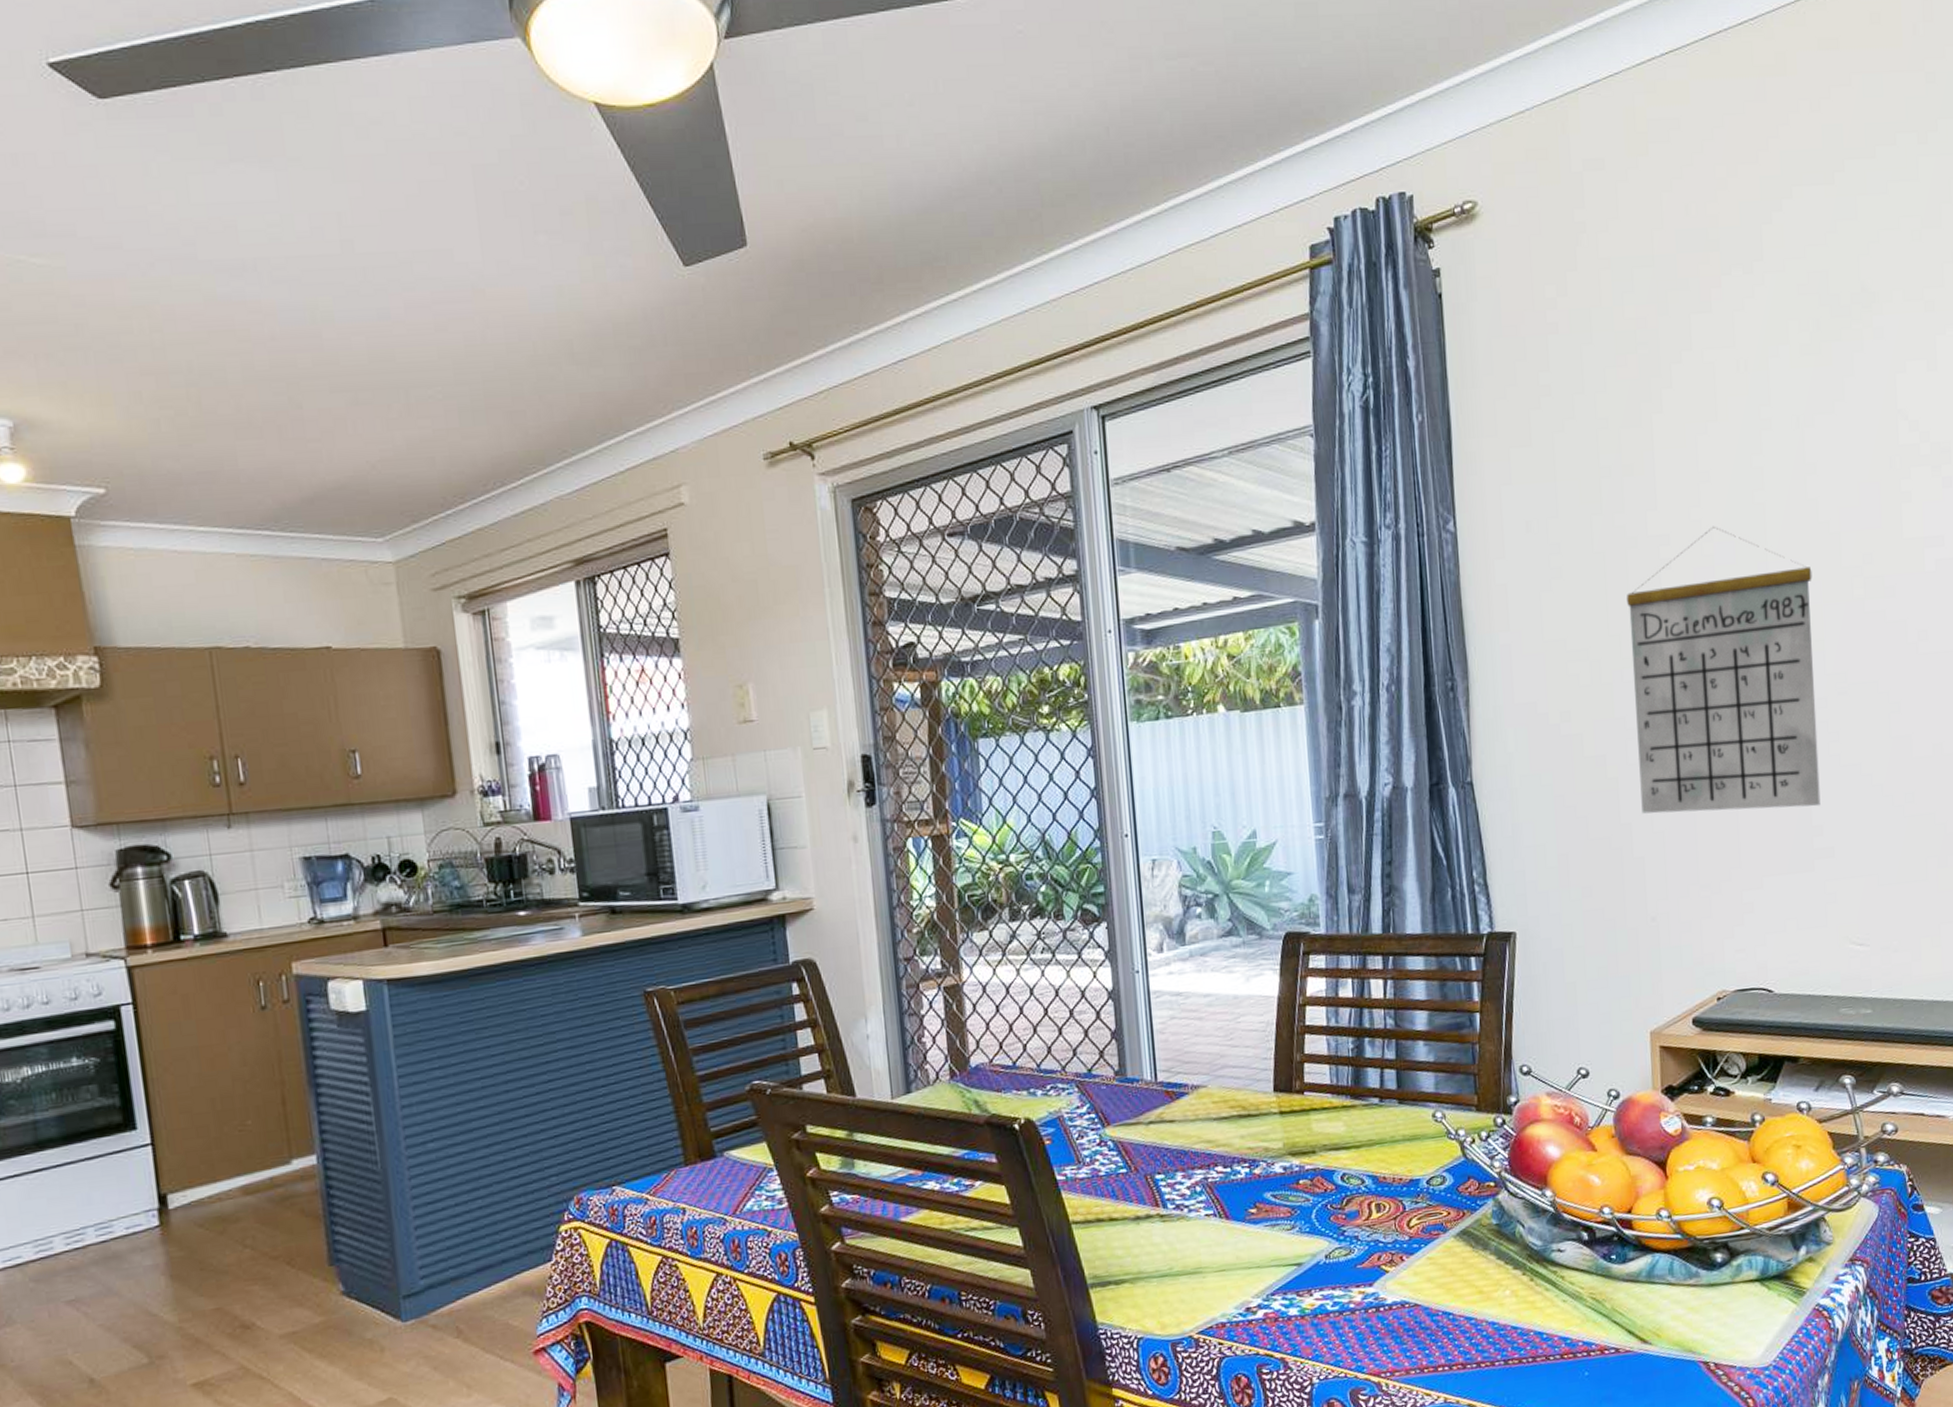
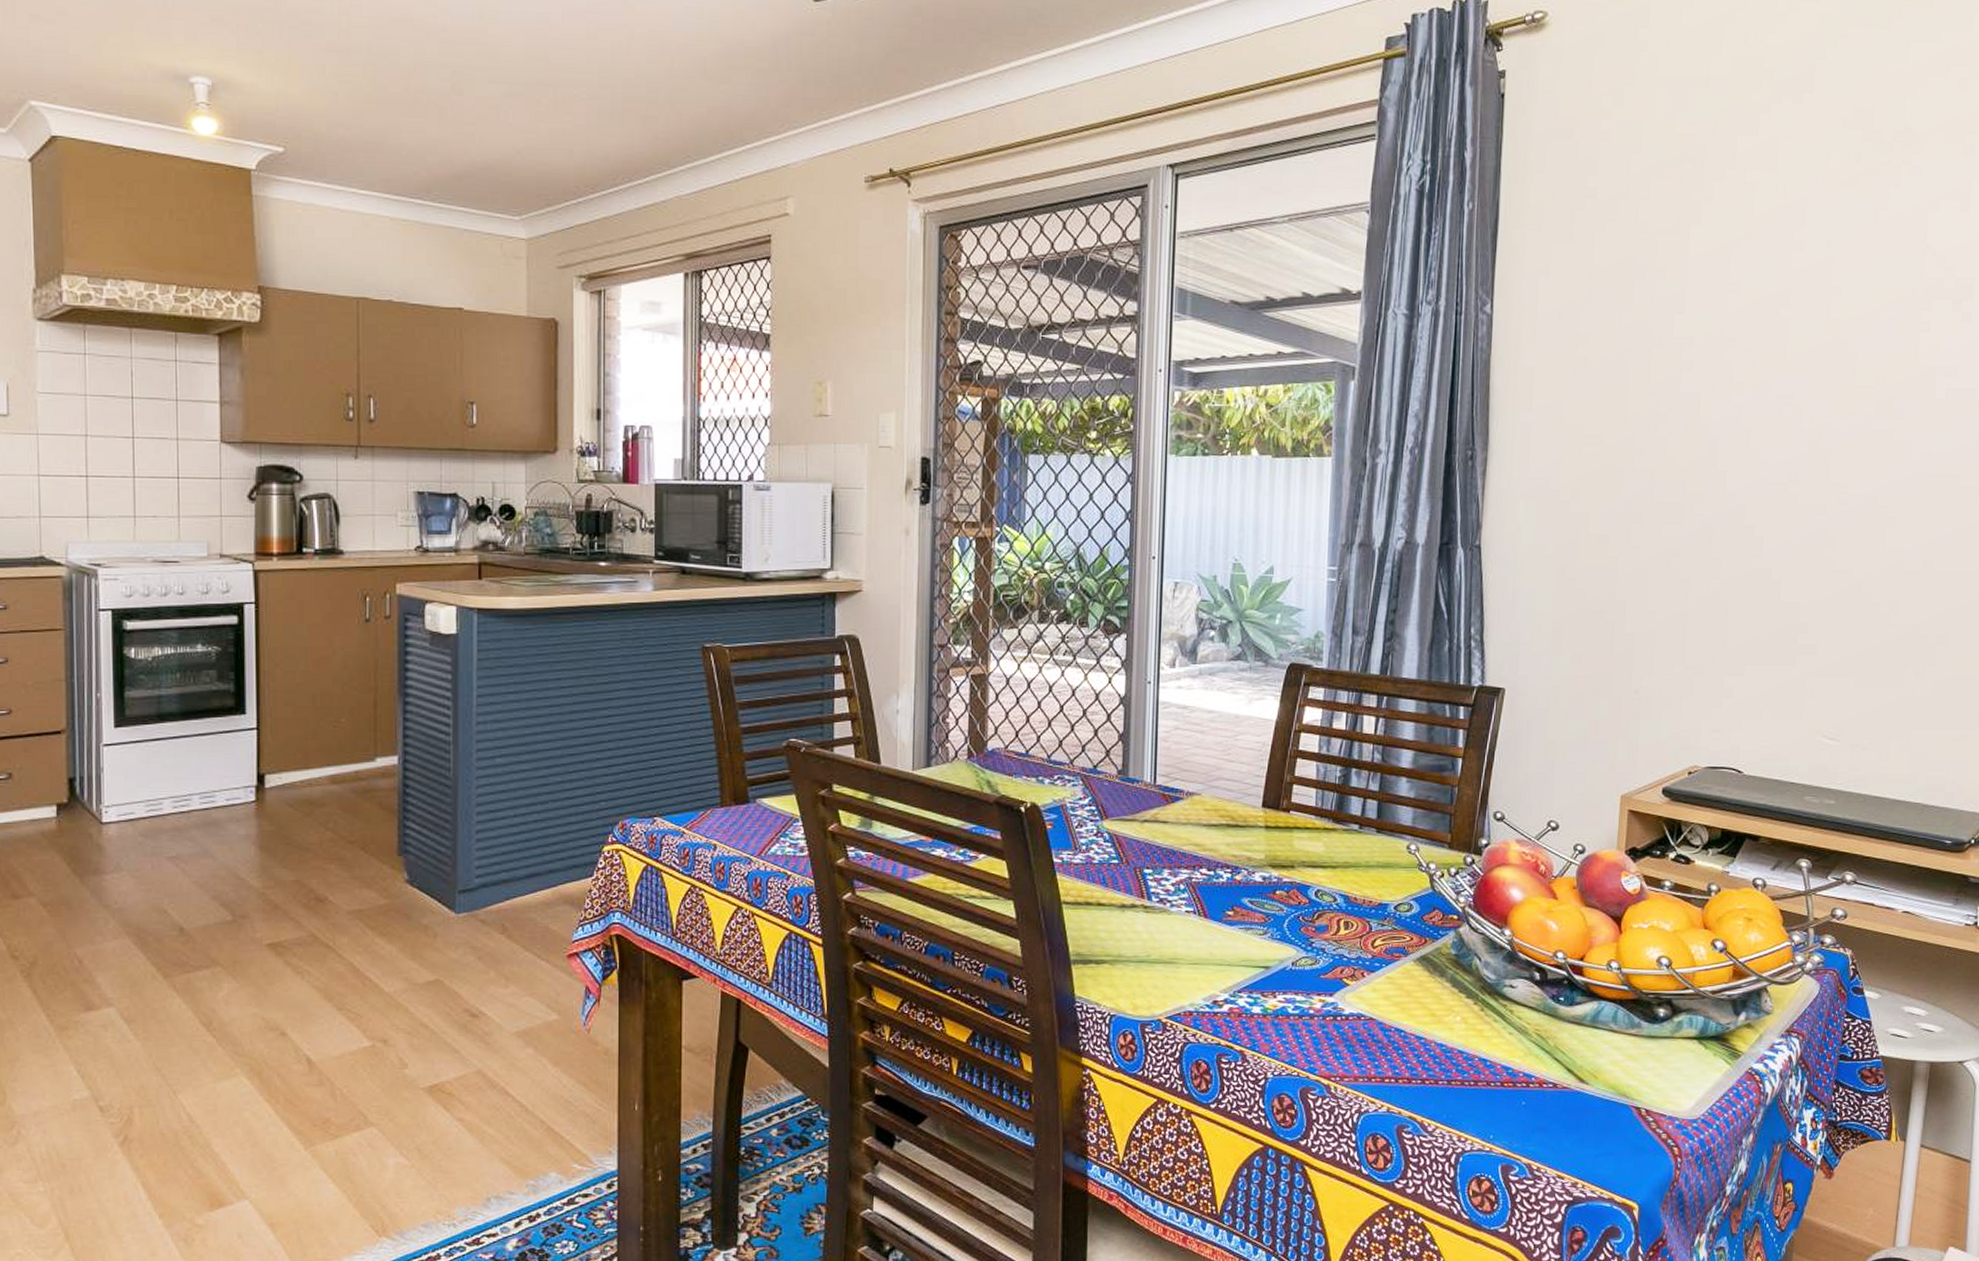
calendar: present [1627,526,1821,814] -> none [1637,334,1826,606]

